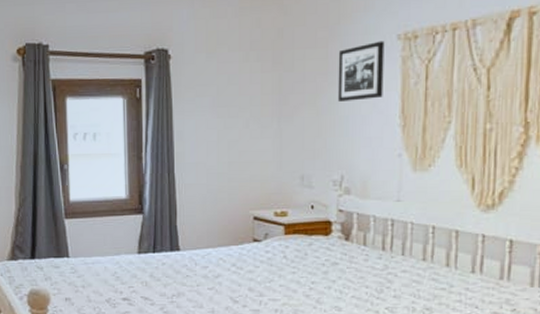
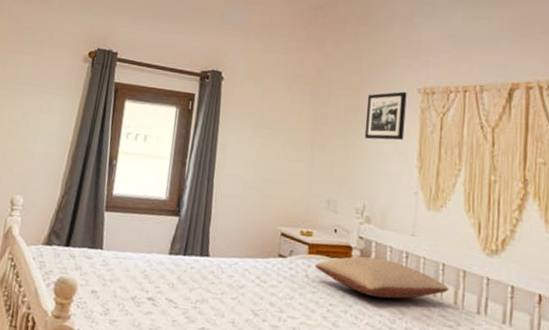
pillow: none [292,229,441,270] -> present [314,256,449,299]

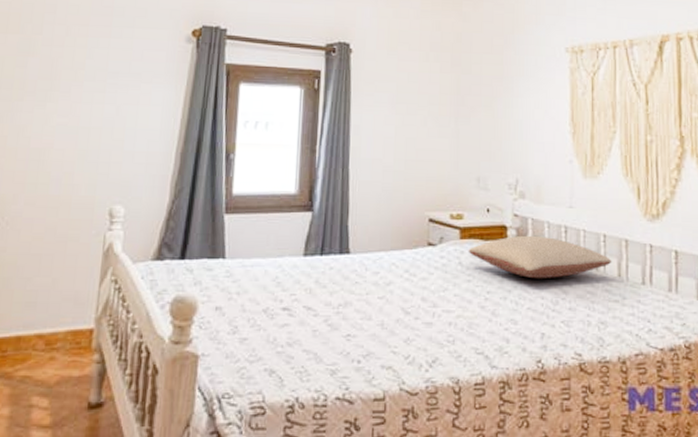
picture frame: present [364,91,407,140] -> none [512,52,554,106]

